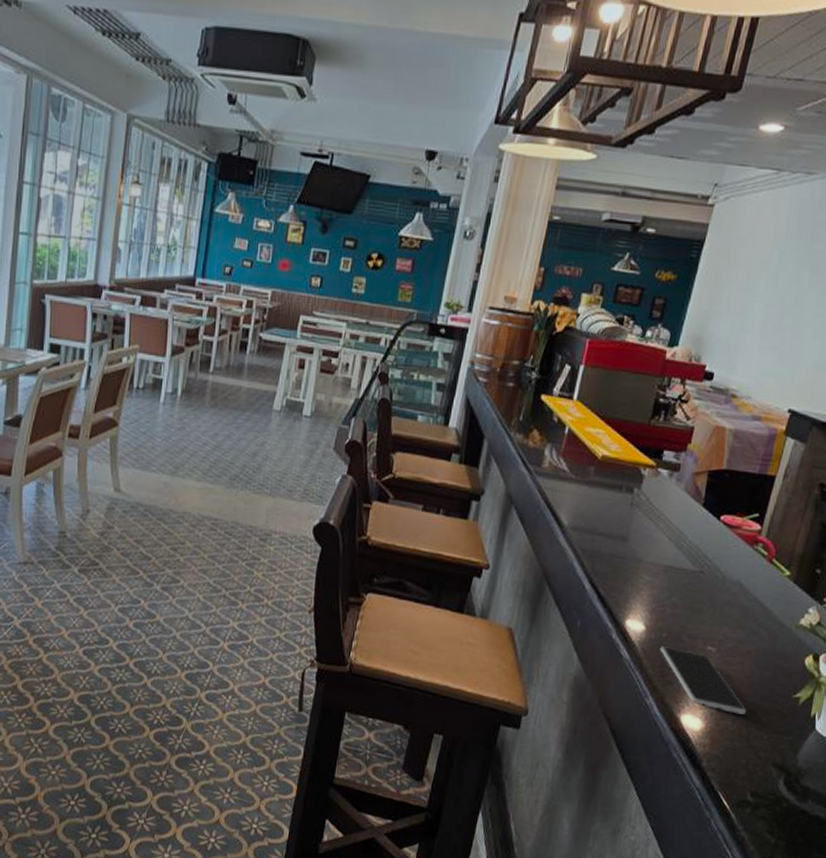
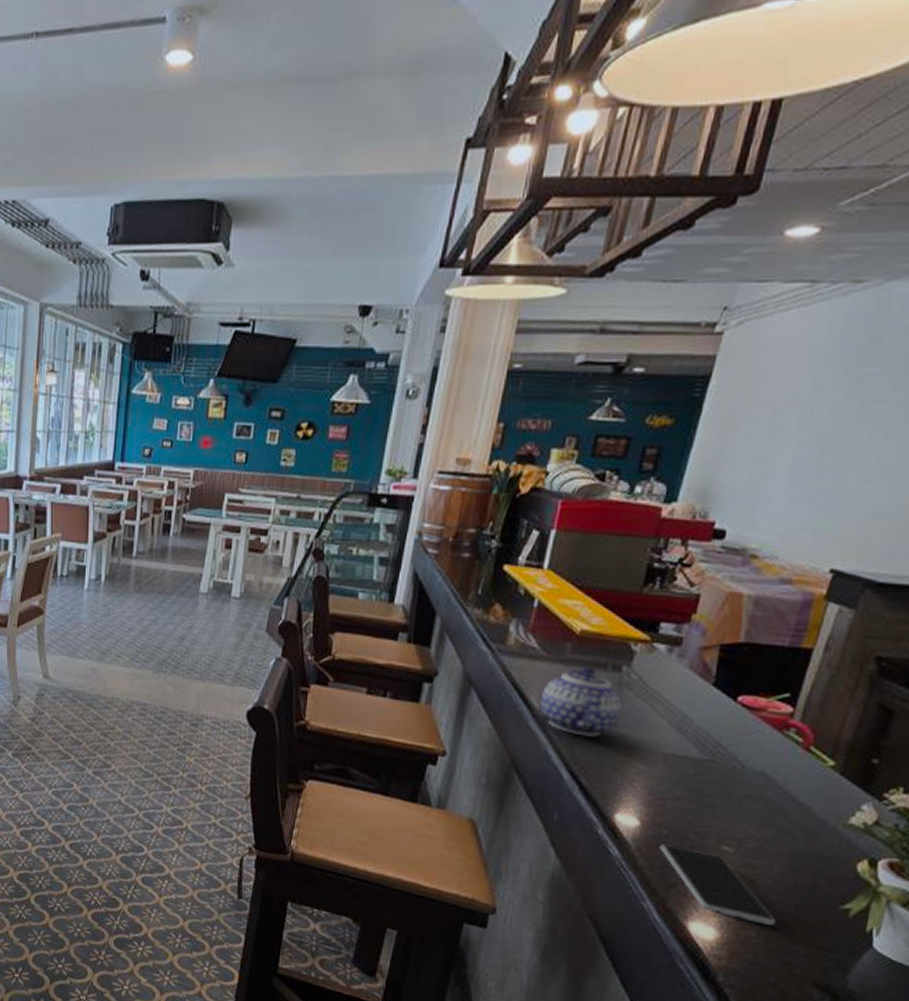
teapot: none [568,488,633,551] -> present [539,666,622,737]

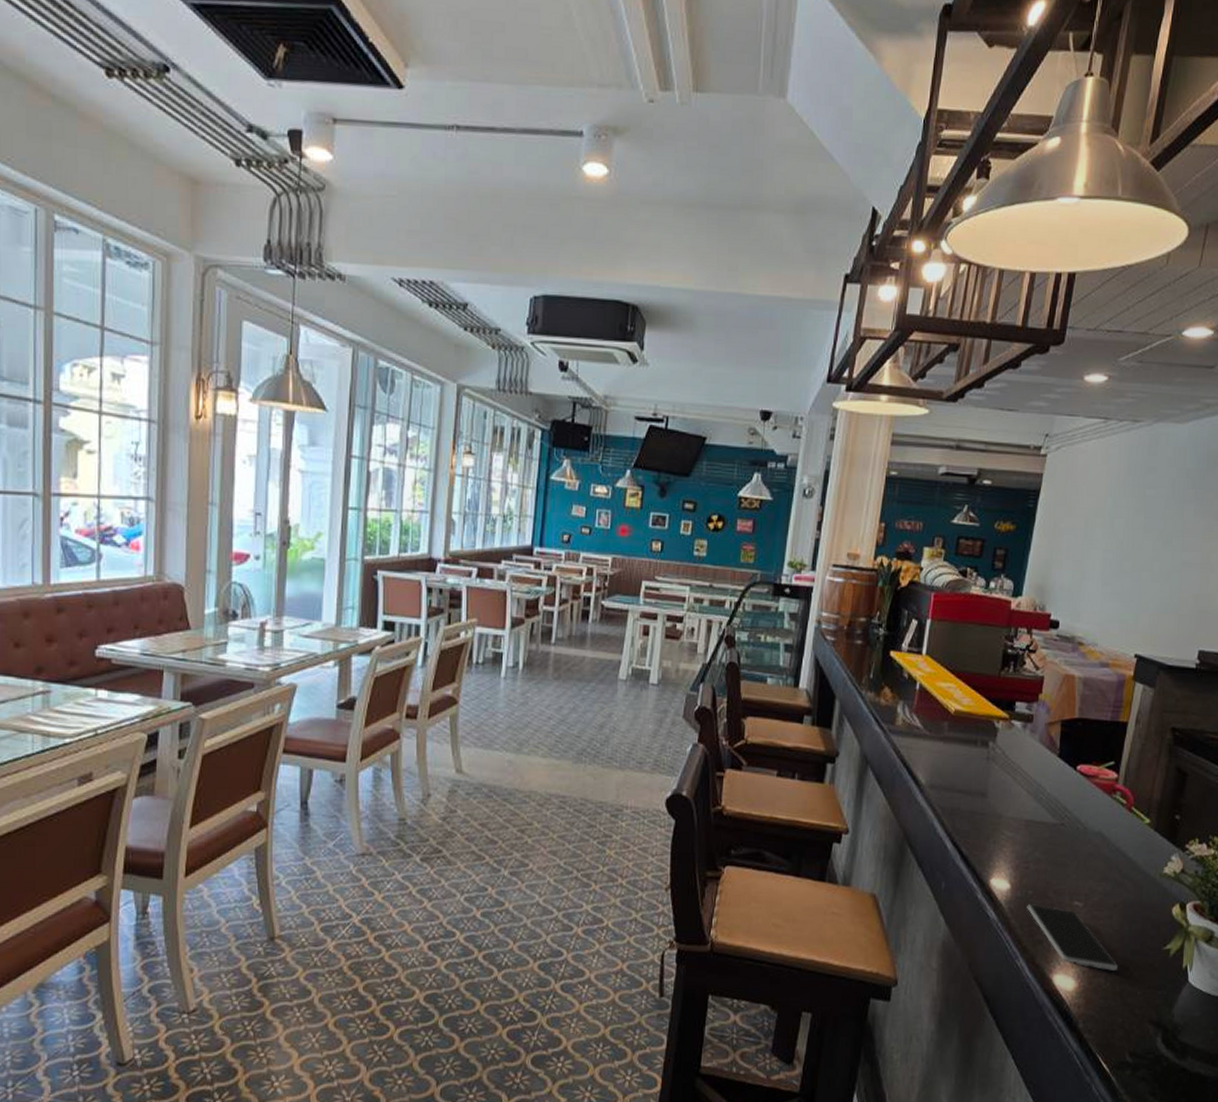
teapot: present [539,666,622,737] -> none [925,743,991,808]

